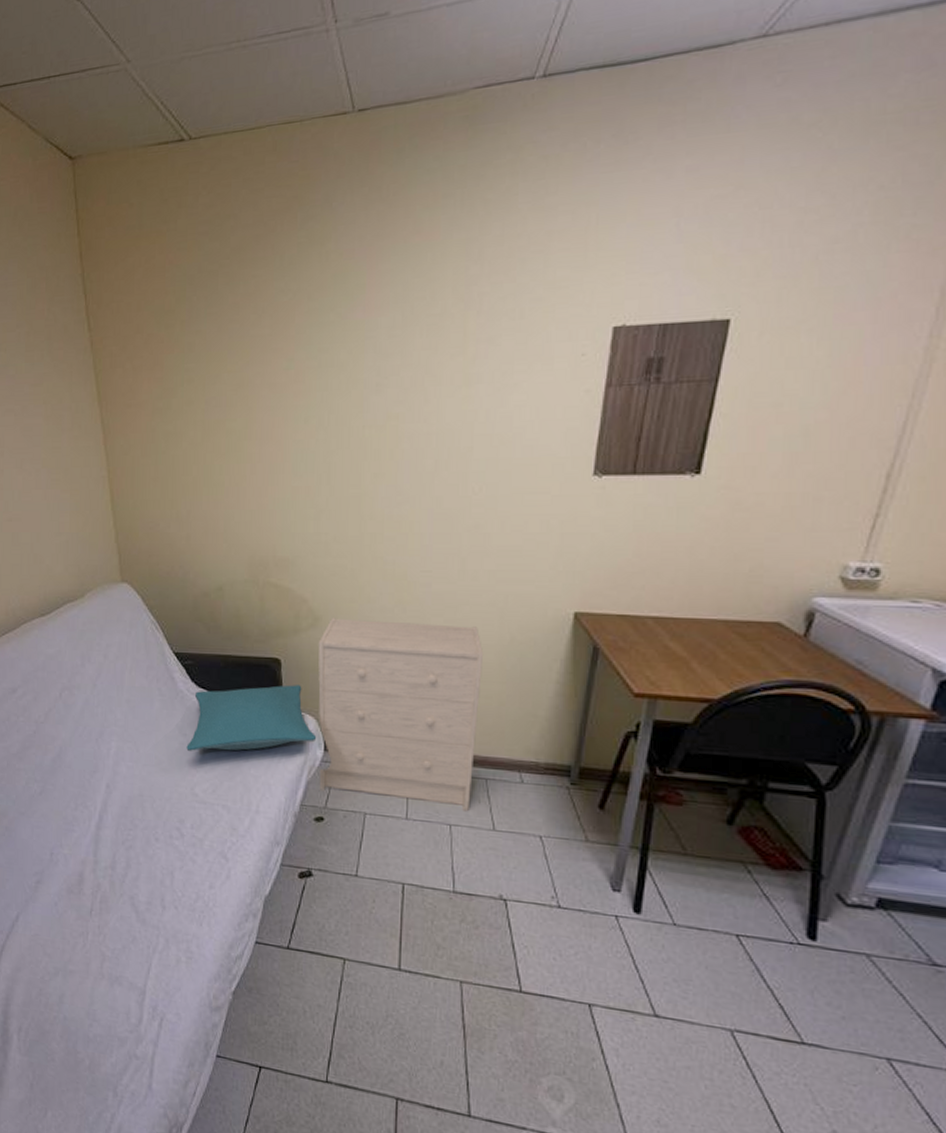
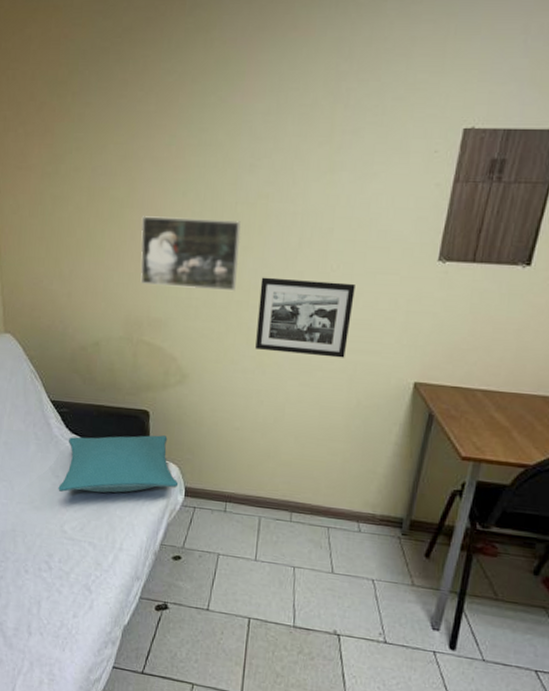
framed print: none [261,445,371,524] -> present [140,216,242,292]
dresser: present [318,618,484,812] -> none [178,376,333,556]
picture frame: none [393,505,501,590] -> present [255,277,355,358]

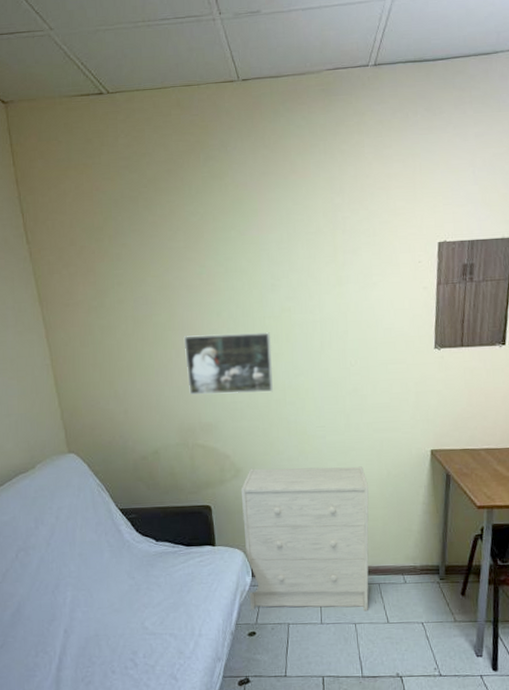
pillow: present [58,435,179,493] -> none [135,525,245,591]
dresser: none [178,376,333,556] -> present [240,466,369,612]
picture frame: present [255,277,355,358] -> none [293,374,373,440]

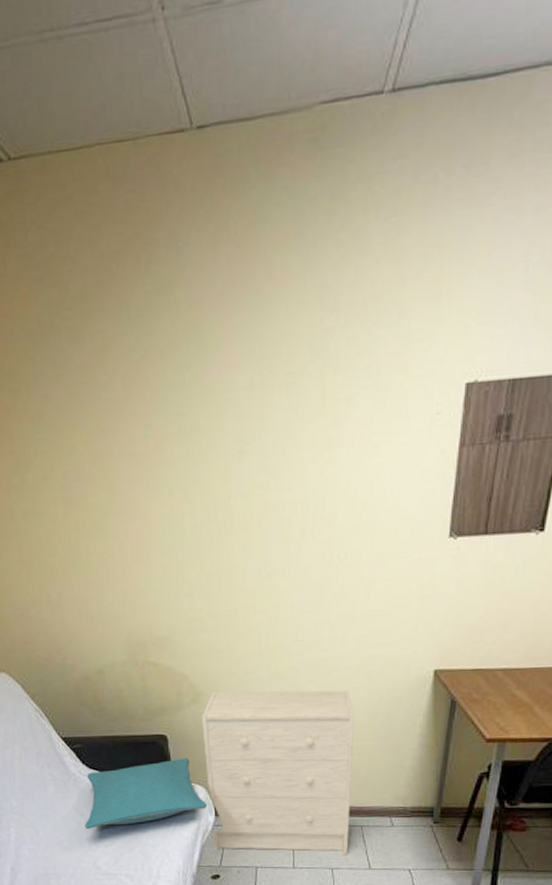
pillow: none [135,525,245,591] -> present [84,758,208,829]
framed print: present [183,331,273,395] -> none [127,516,240,600]

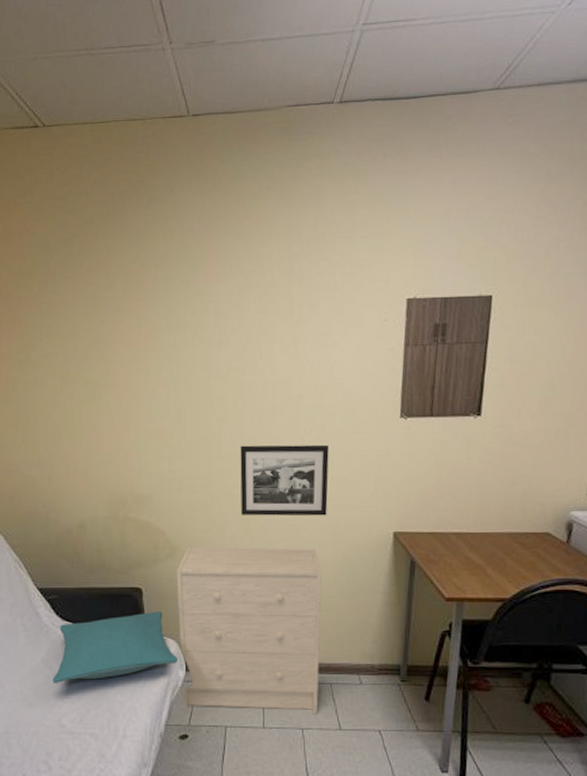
picture frame: none [266,572,365,657] -> present [240,444,329,516]

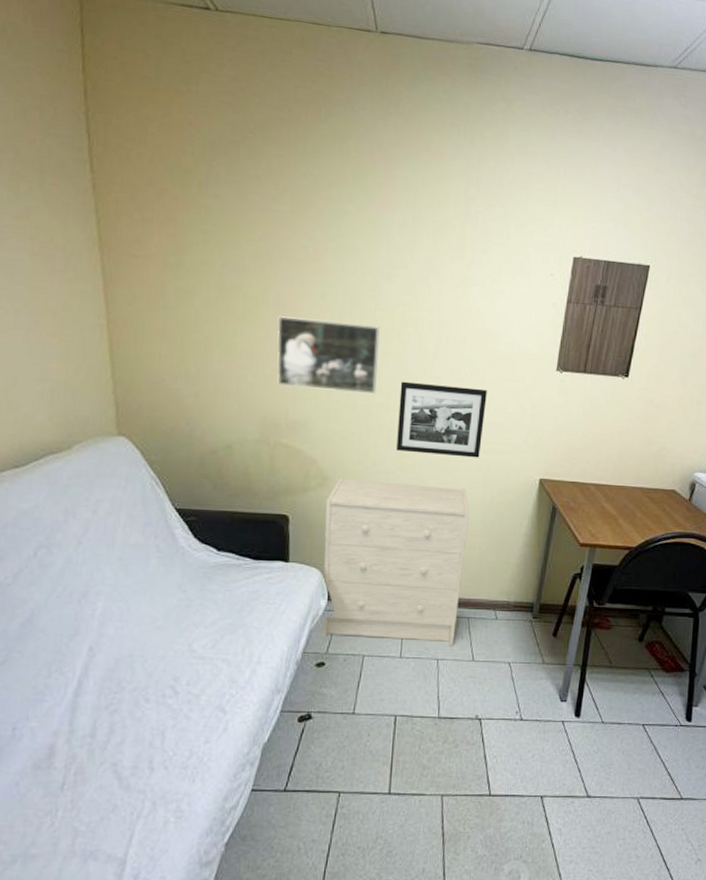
pillow: present [52,611,179,683] -> none [185,540,321,607]
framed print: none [117,393,217,463] -> present [277,316,381,395]

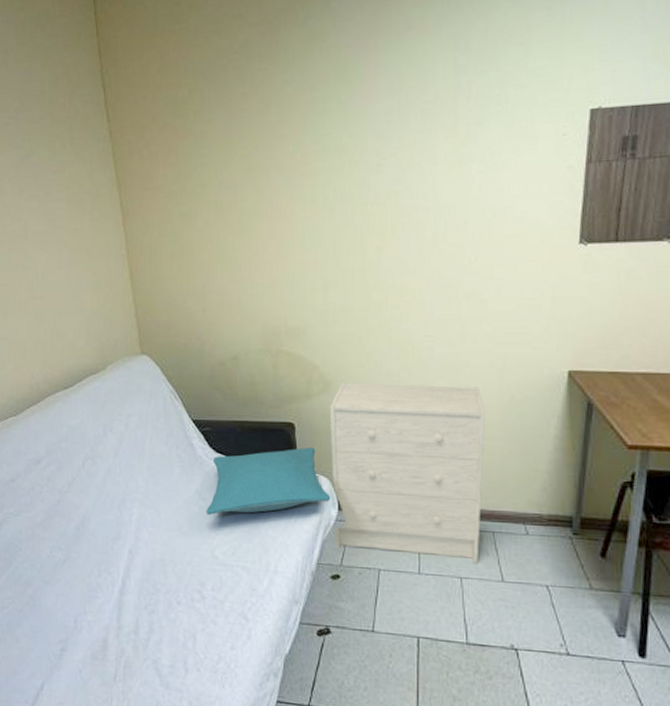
pillow: none [185,540,321,607] -> present [206,447,331,515]
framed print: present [277,316,381,395] -> none [271,220,374,294]
picture frame: present [396,381,487,458] -> none [398,274,496,352]

